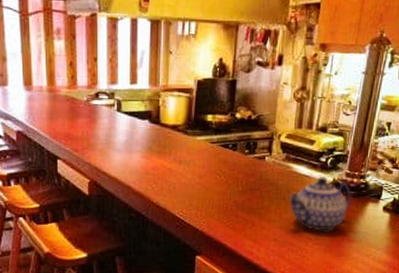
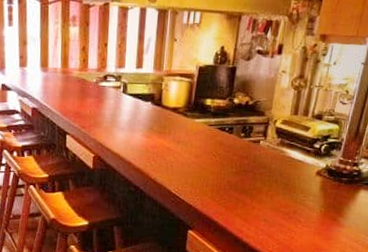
teapot: present [289,176,352,231] -> none [281,161,344,215]

